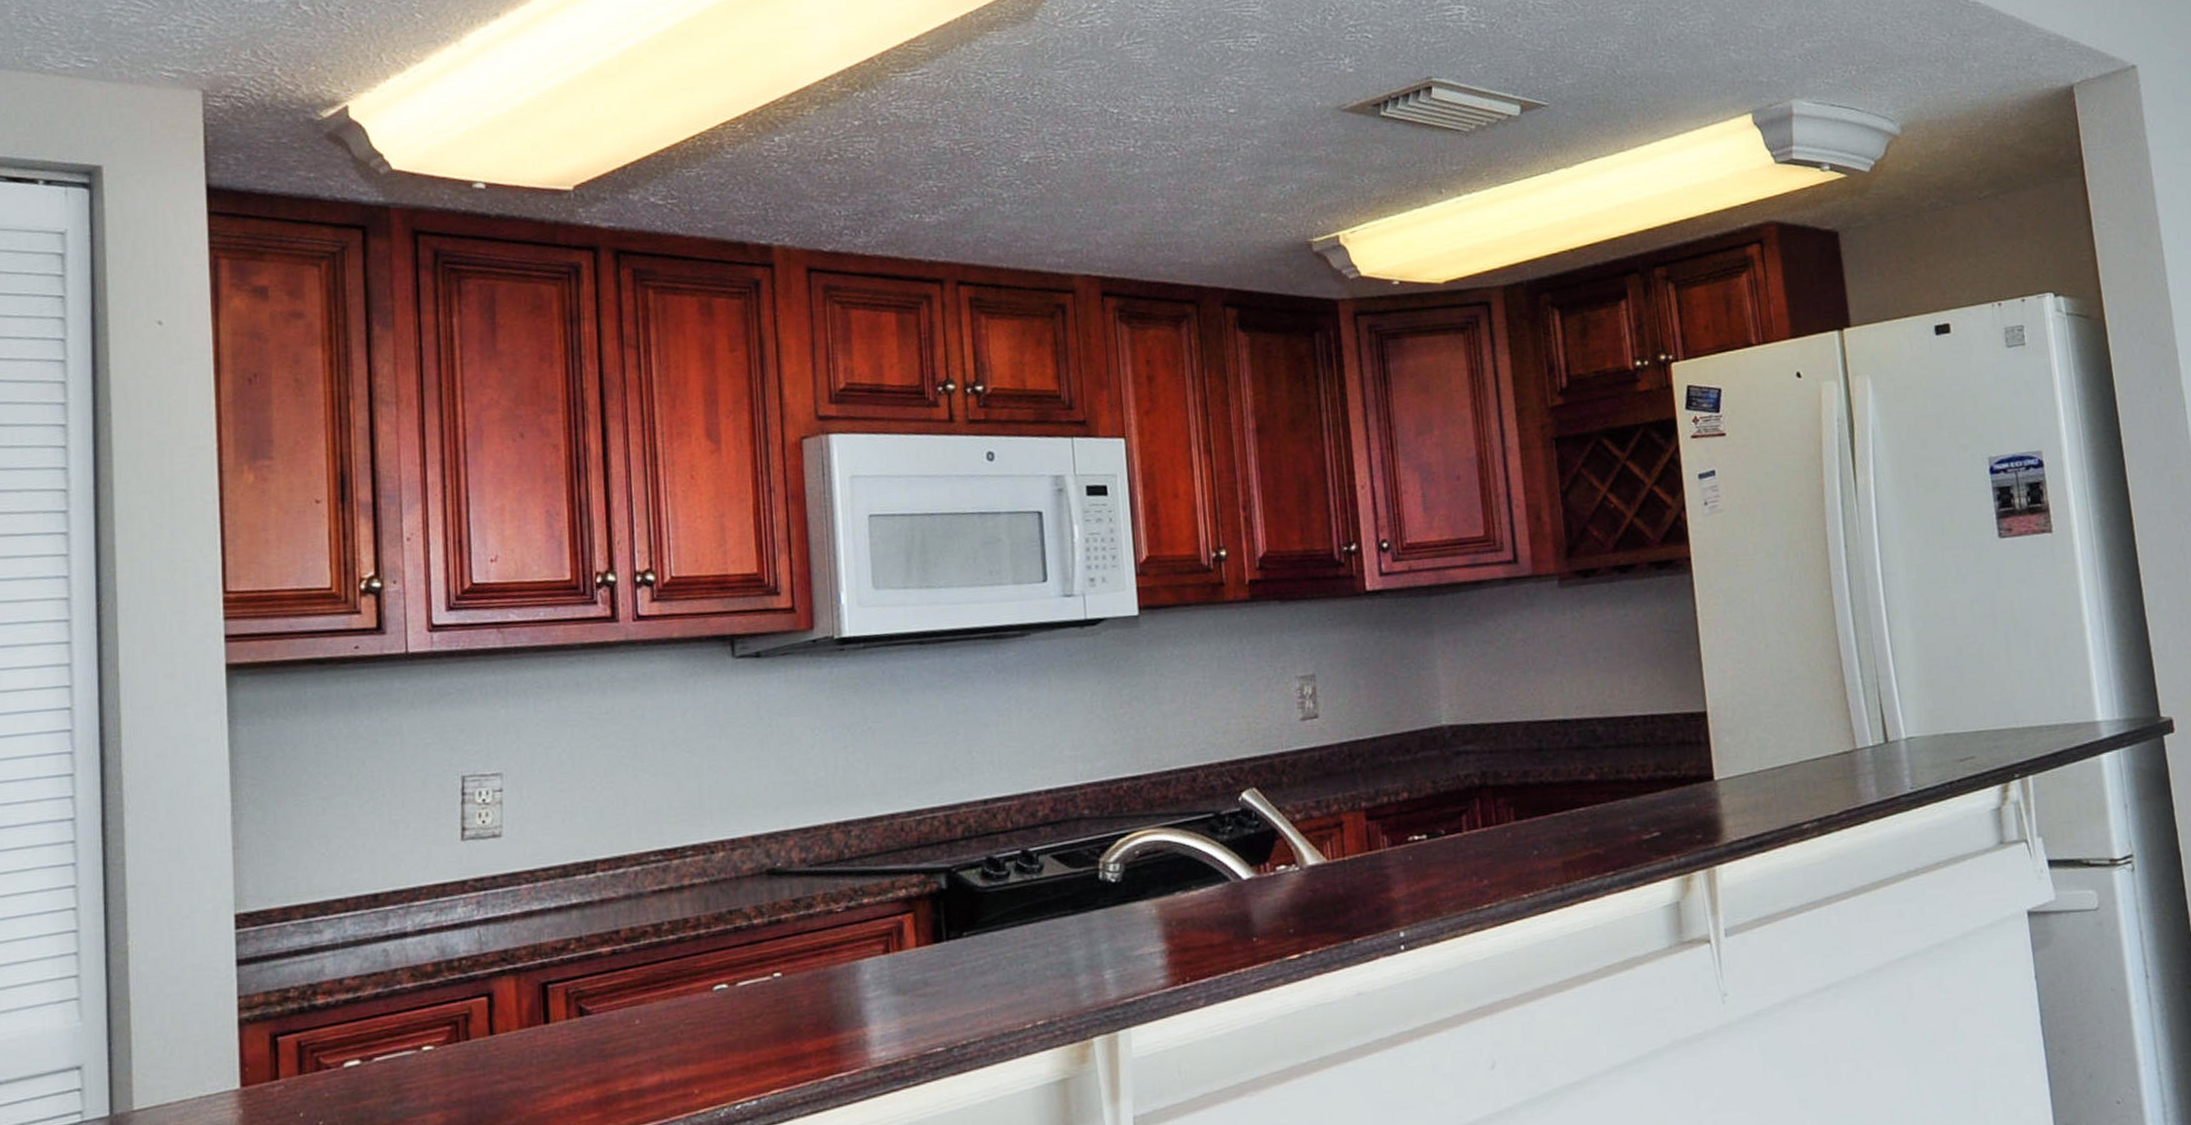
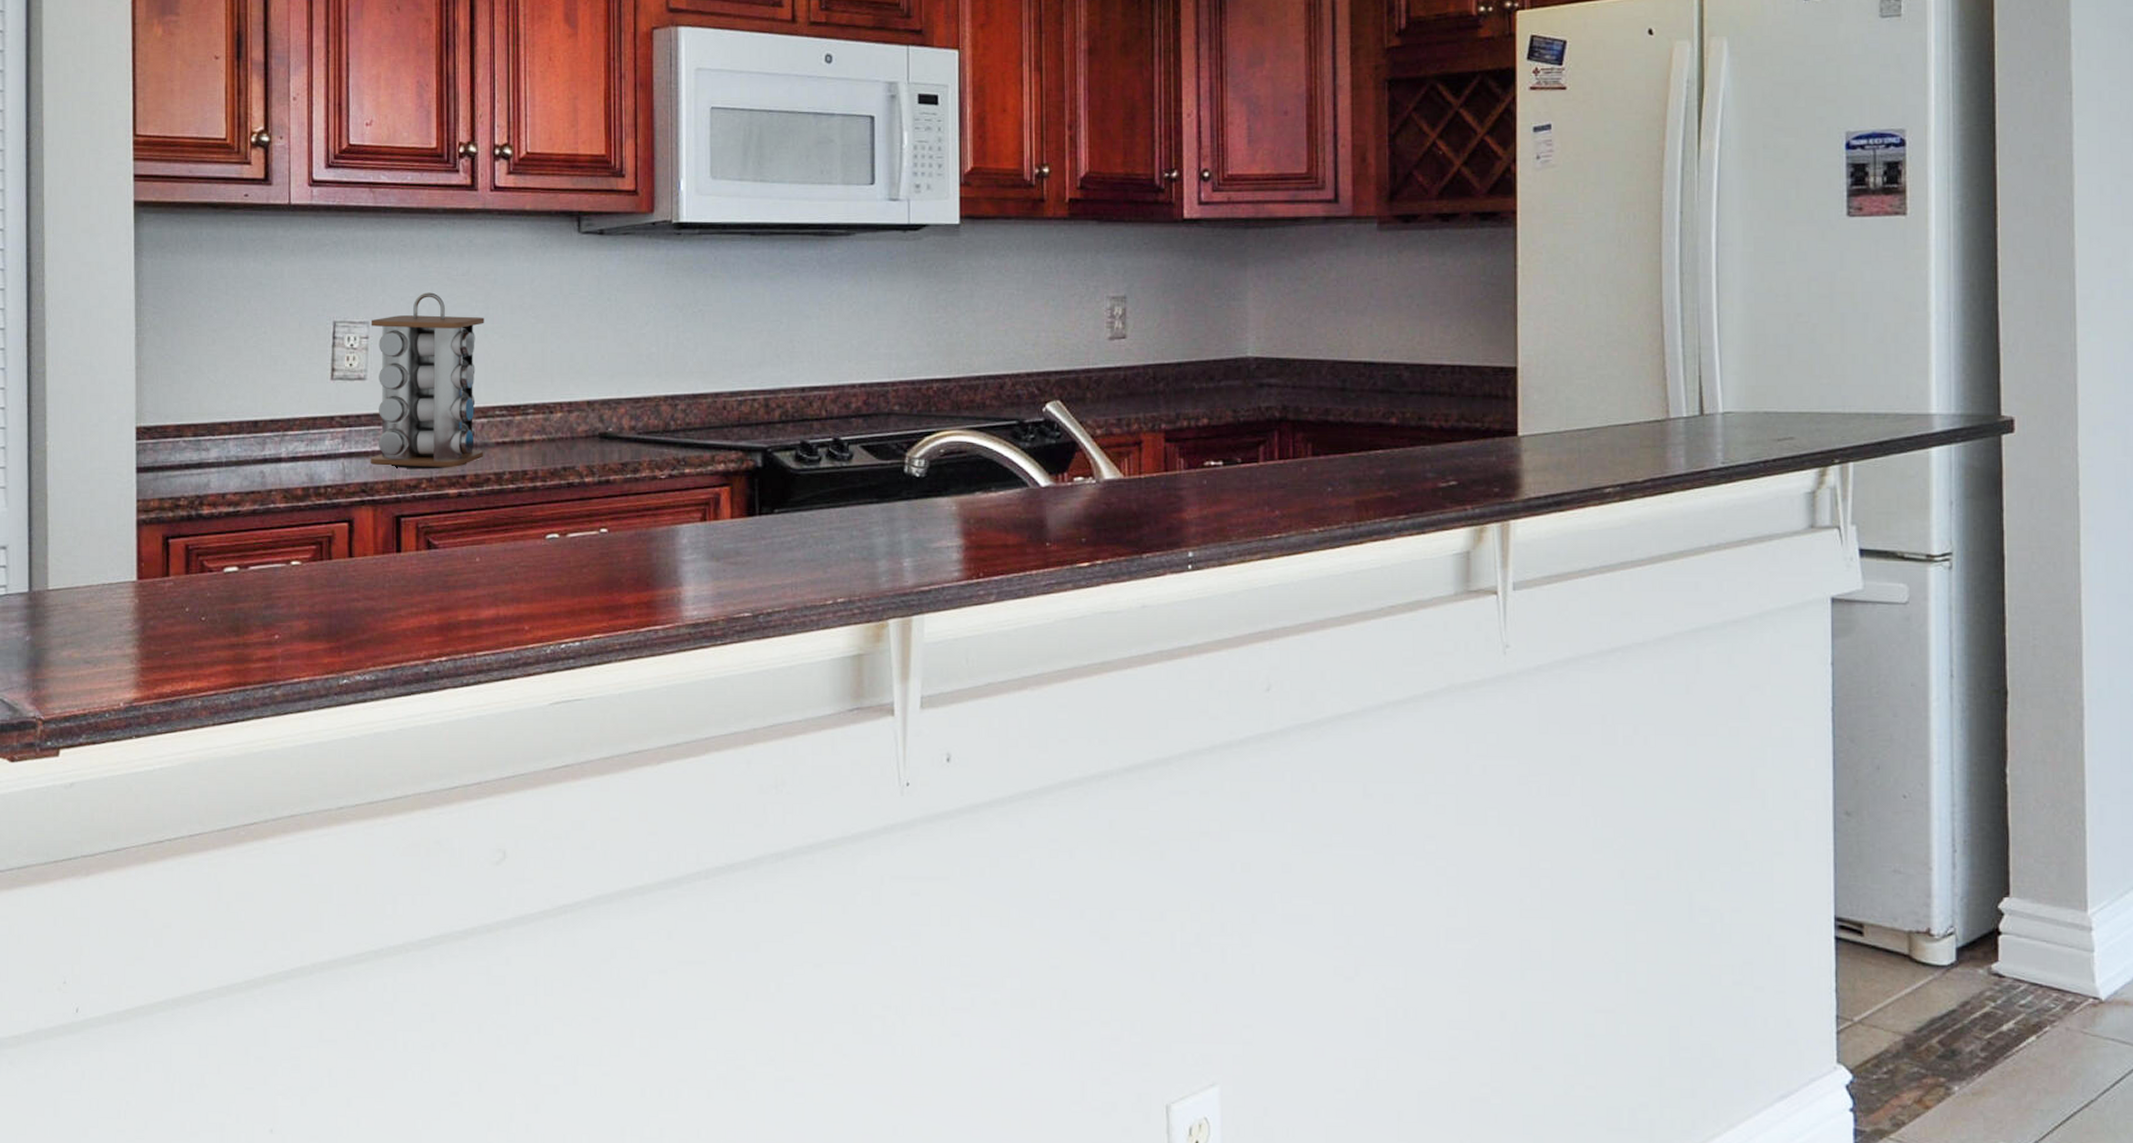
spice rack: none [504,735,639,930] -> present [370,292,485,468]

